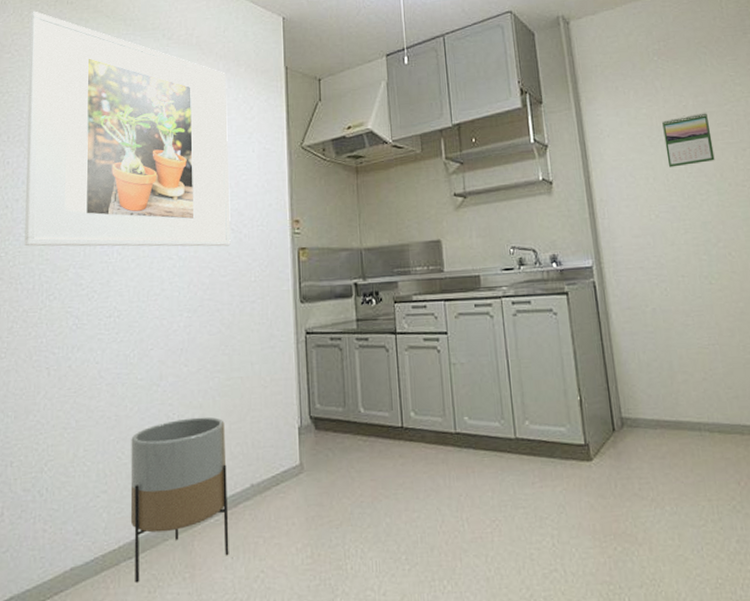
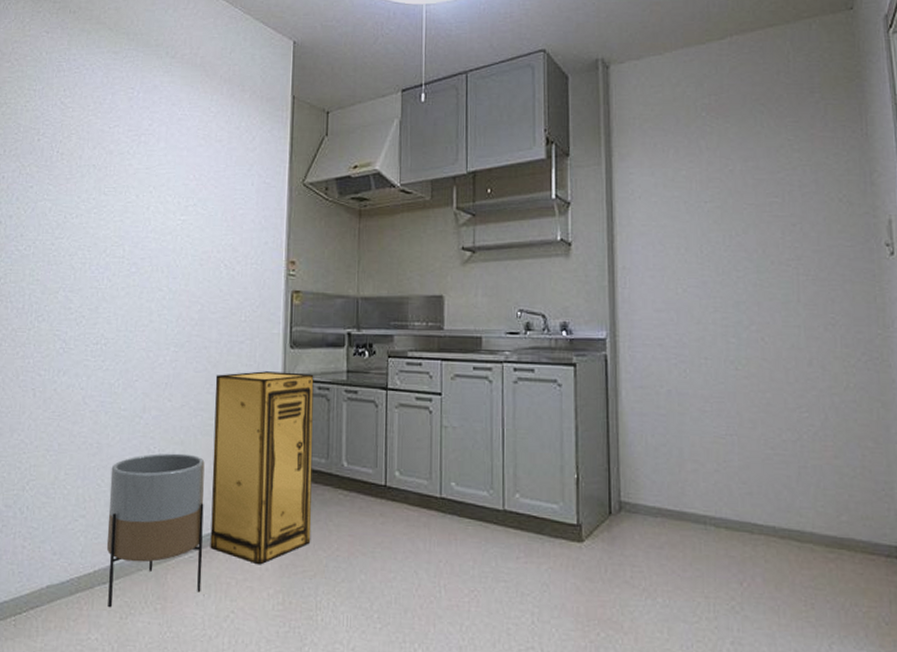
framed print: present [24,11,231,247] -> none [16,18,229,282]
storage cabinet: none [230,326,335,521] -> present [210,371,314,565]
calendar: present [662,113,715,168] -> none [703,180,759,238]

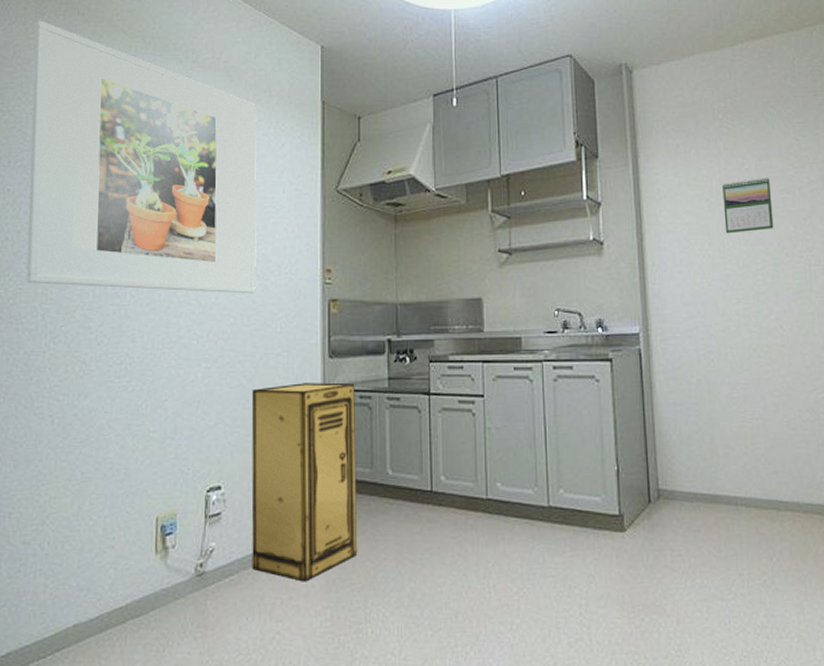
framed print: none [16,18,229,282] -> present [26,20,257,294]
planter: present [106,453,205,608] -> none [139,473,245,642]
calendar: none [703,180,759,238] -> present [722,178,774,234]

